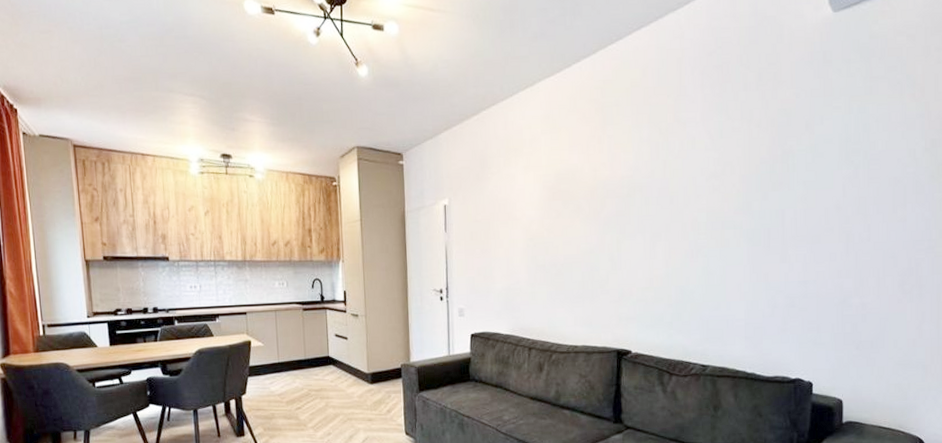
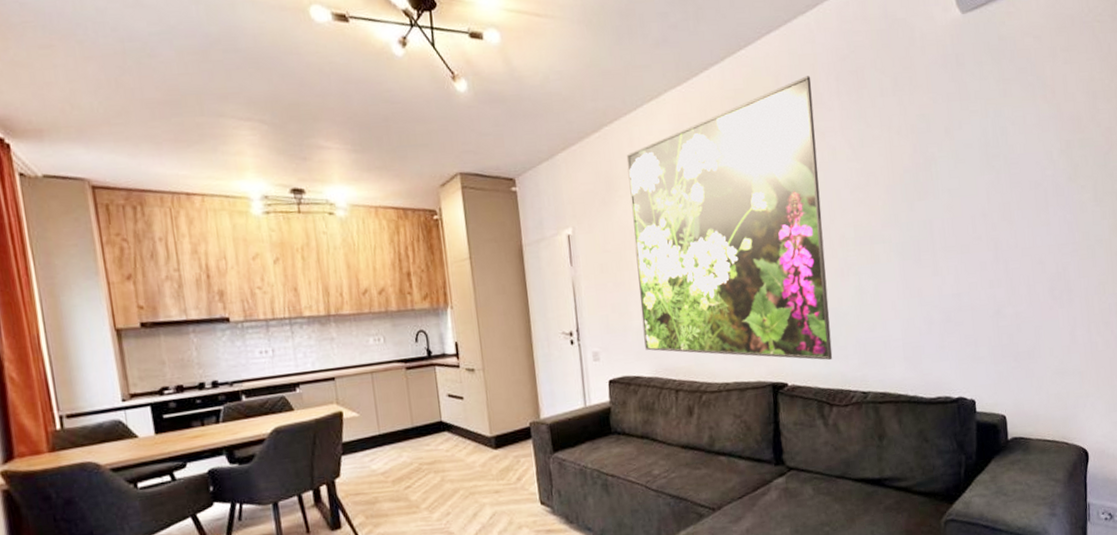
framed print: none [500,69,677,334] -> present [626,76,833,361]

